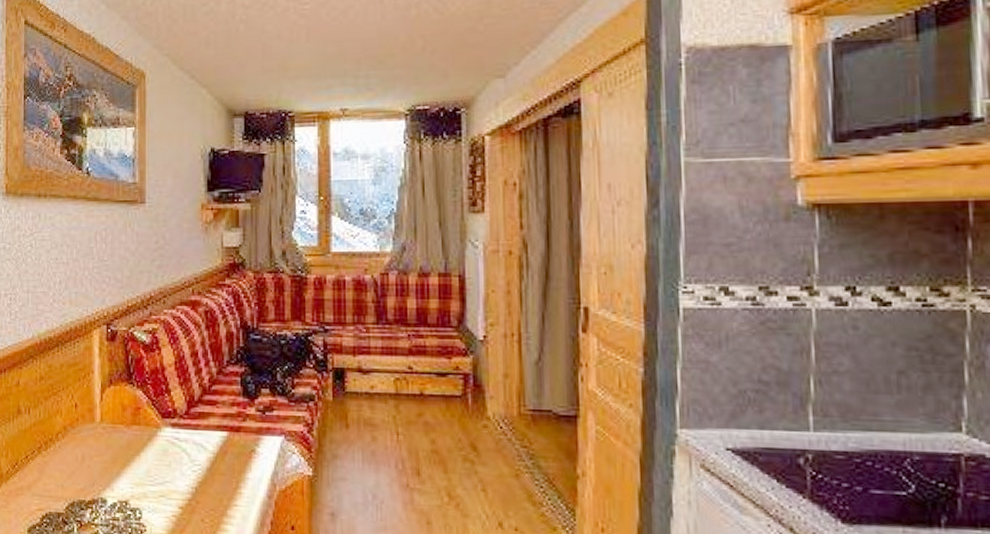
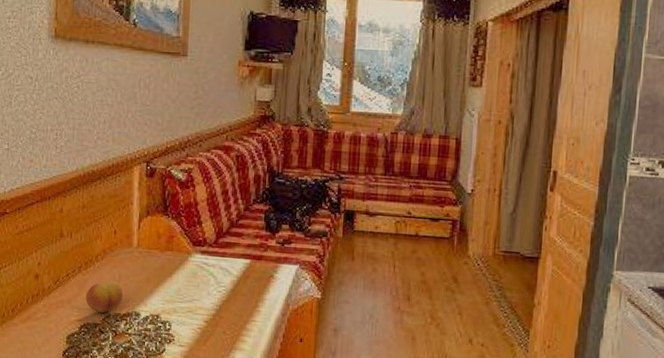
fruit: none [47,463,88,500] -> present [86,281,124,313]

